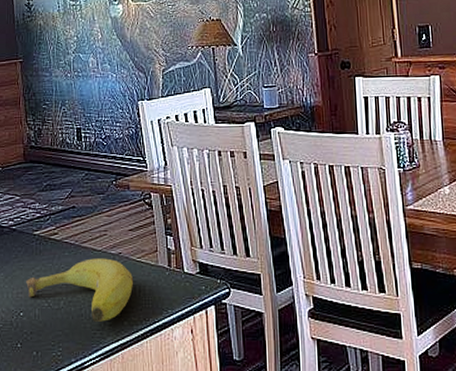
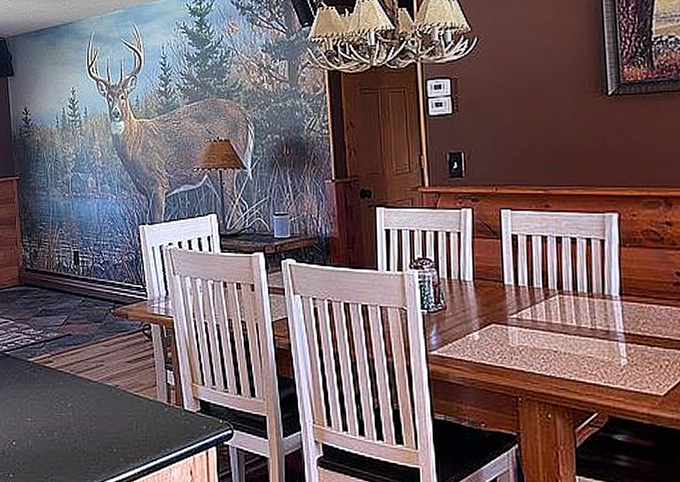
fruit: present [26,258,134,322] -> none [19,389,131,457]

